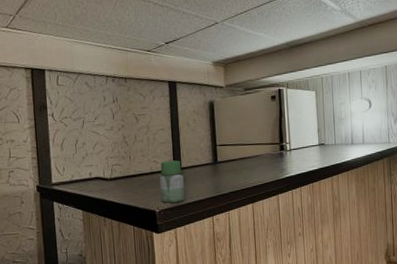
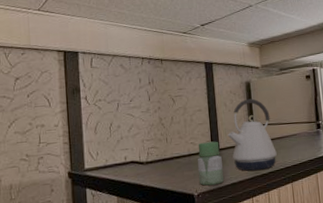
kettle: none [190,118,238,191] -> present [227,98,277,171]

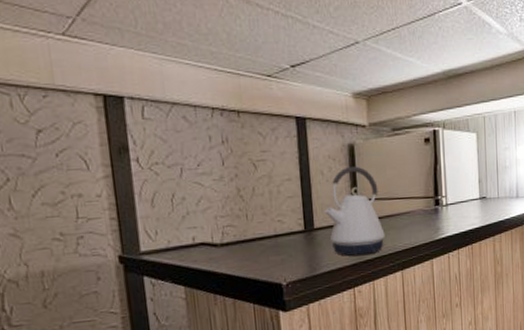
jar: present [197,141,225,186] -> none [285,219,320,274]

